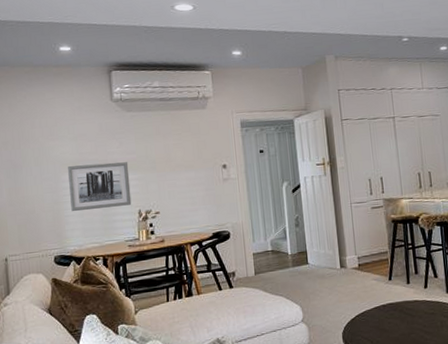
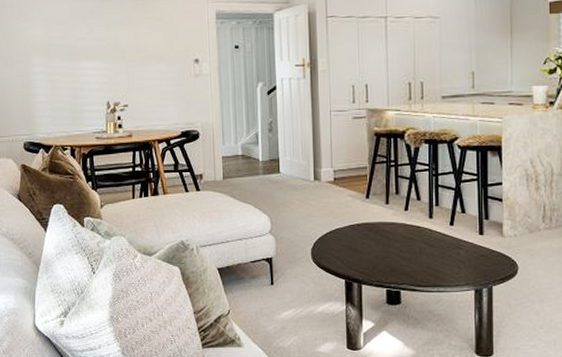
wall art: present [67,162,132,211] -> none [37,49,100,97]

